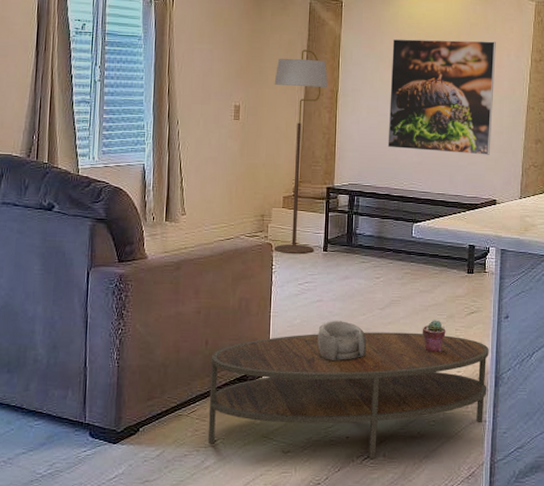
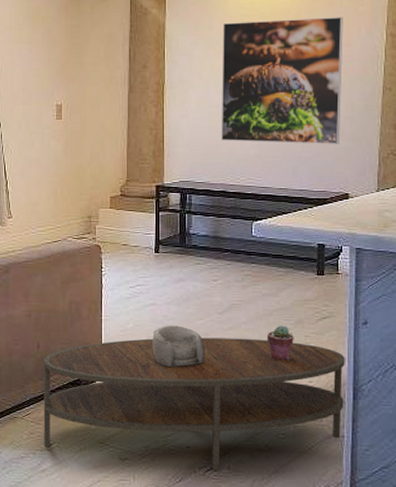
floor lamp: present [273,50,328,254] -> none [96,42,153,255]

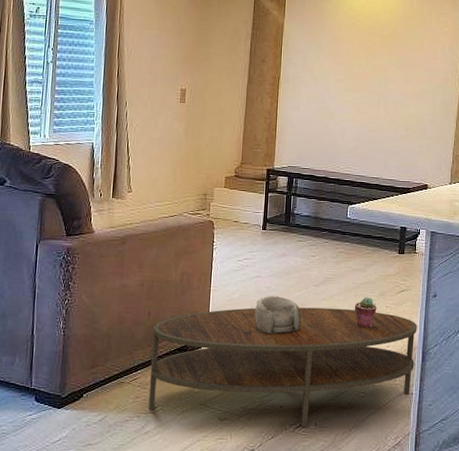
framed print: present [221,17,343,144] -> none [326,29,431,142]

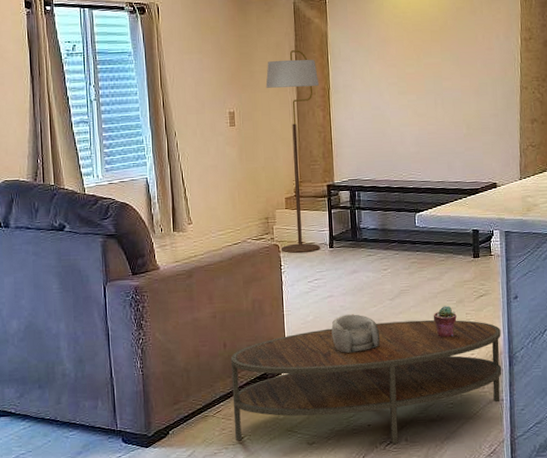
floor lamp: none [215,37,270,232] -> present [265,50,320,253]

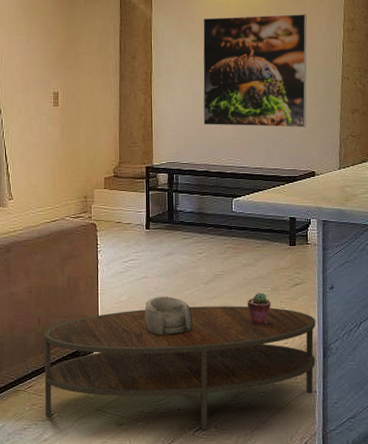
floor lamp: present [265,50,320,253] -> none [90,34,141,232]
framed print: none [379,24,487,141] -> present [203,14,307,128]

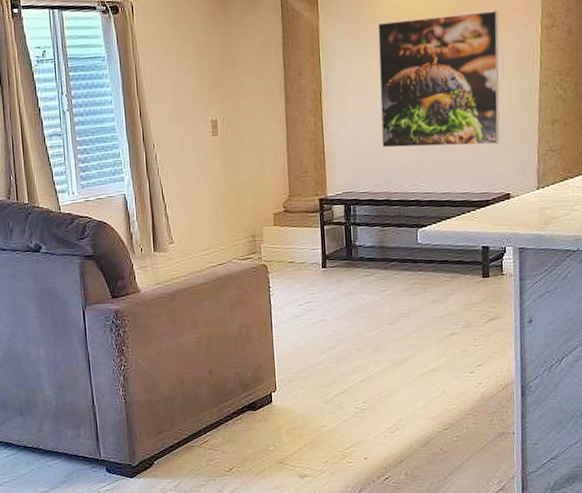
coffee table: present [44,306,316,431] -> none [217,345,513,479]
decorative bowl: present [145,296,193,336] -> none [324,339,378,382]
potted succulent: present [247,293,271,325] -> none [436,330,463,366]

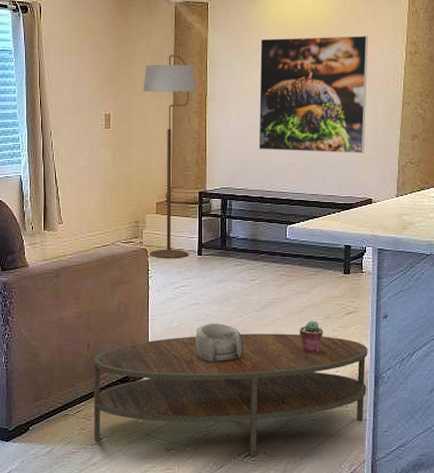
coffee table: none [217,345,513,479] -> present [93,333,368,457]
floor lamp: none [250,48,312,274] -> present [143,55,196,258]
decorative bowl: none [324,339,378,382] -> present [195,323,244,363]
potted succulent: none [436,330,463,366] -> present [299,321,323,353]

